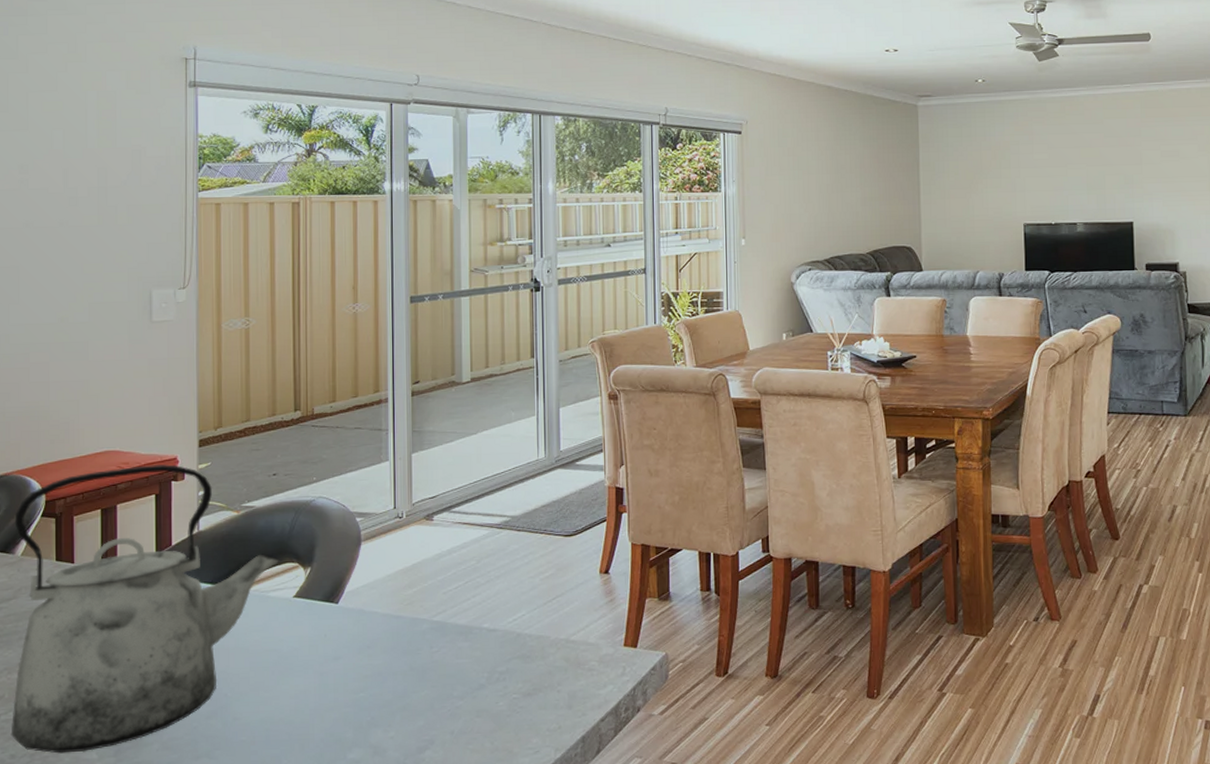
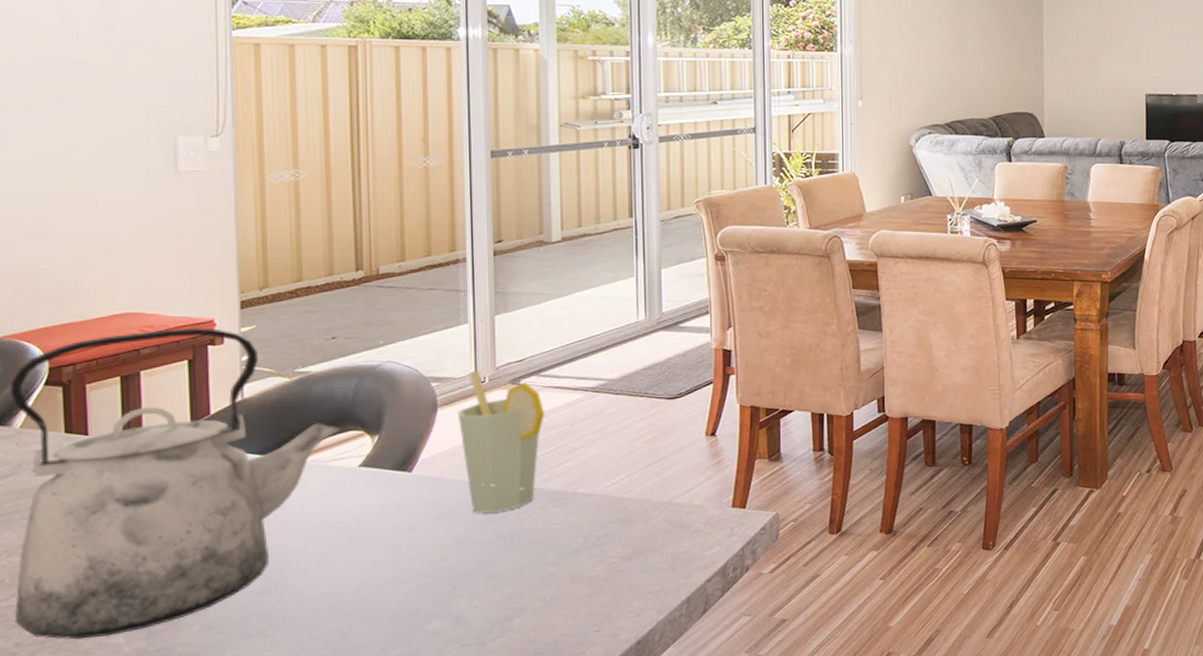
cup: none [378,506,455,645] -> present [457,370,545,513]

